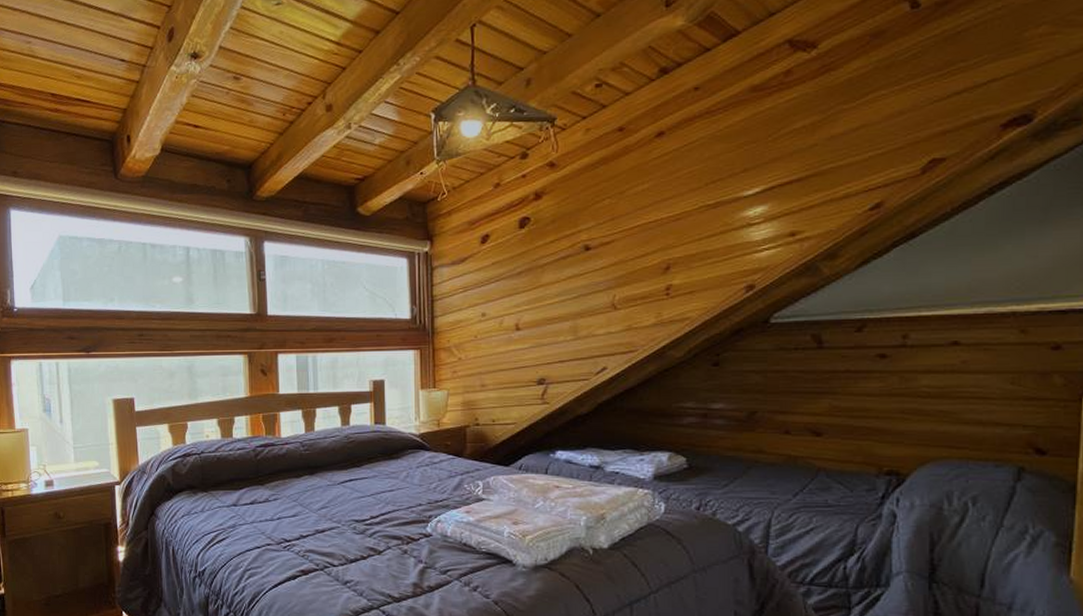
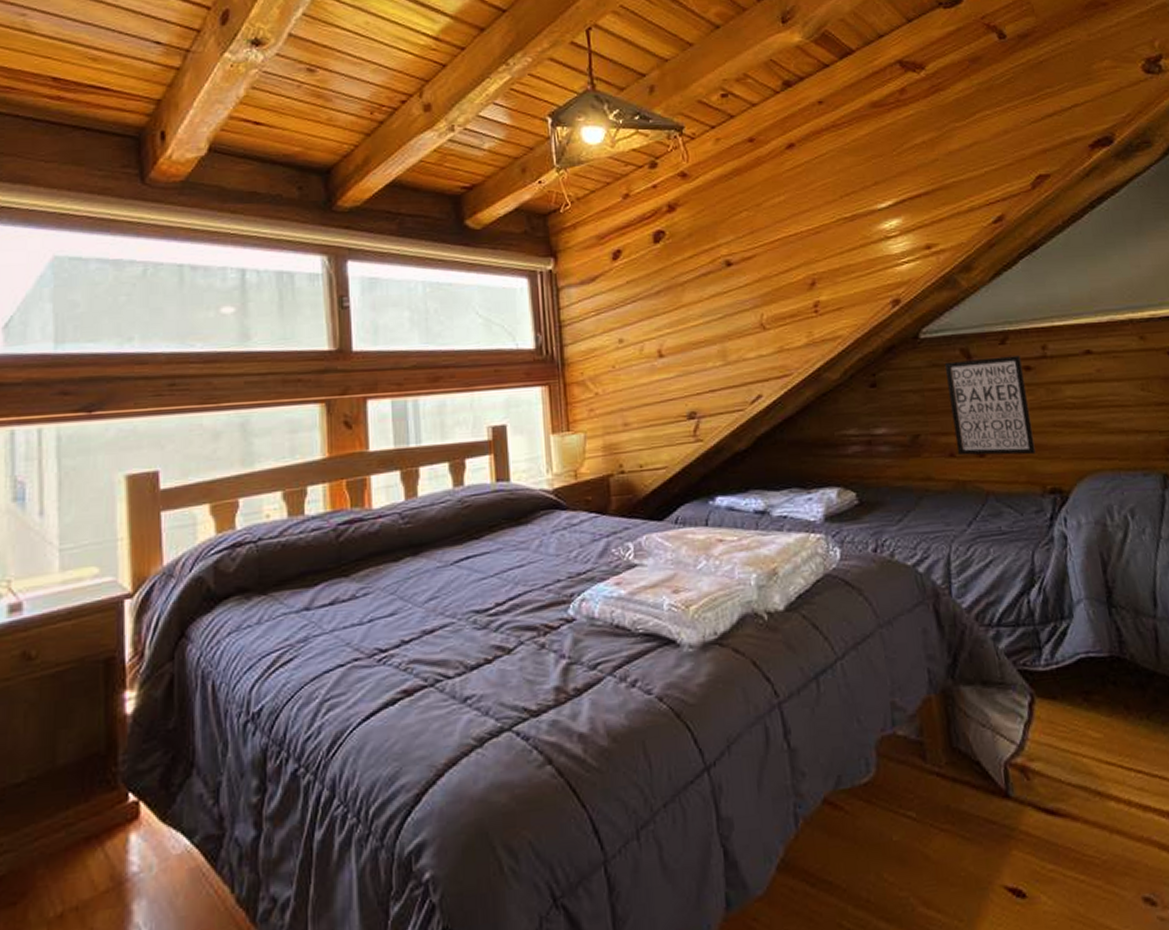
wall art: none [792,343,878,438] -> present [944,355,1036,456]

